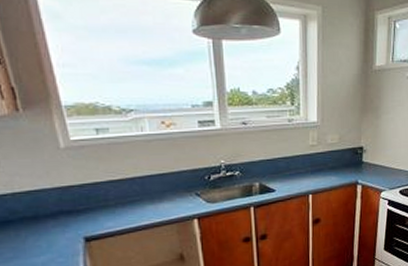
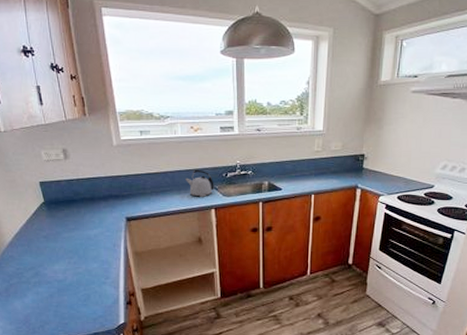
kettle: none [159,173,196,206] -> present [185,169,214,197]

